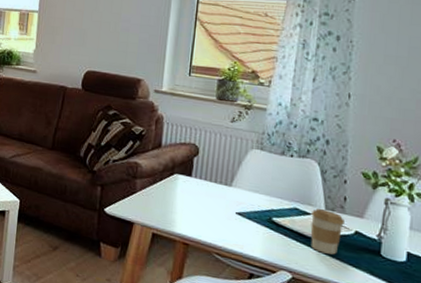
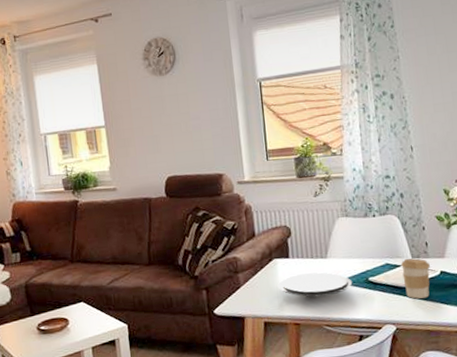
plate: none [174,194,254,225] -> present [278,272,353,298]

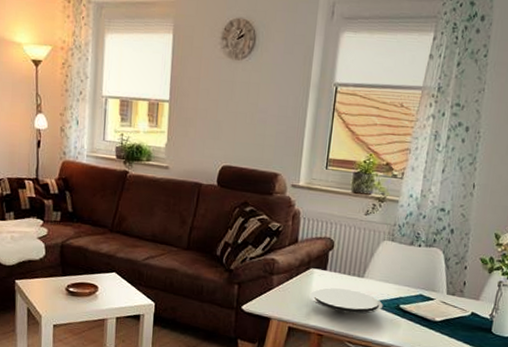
coffee cup: present [401,258,431,299] -> none [432,293,464,335]

